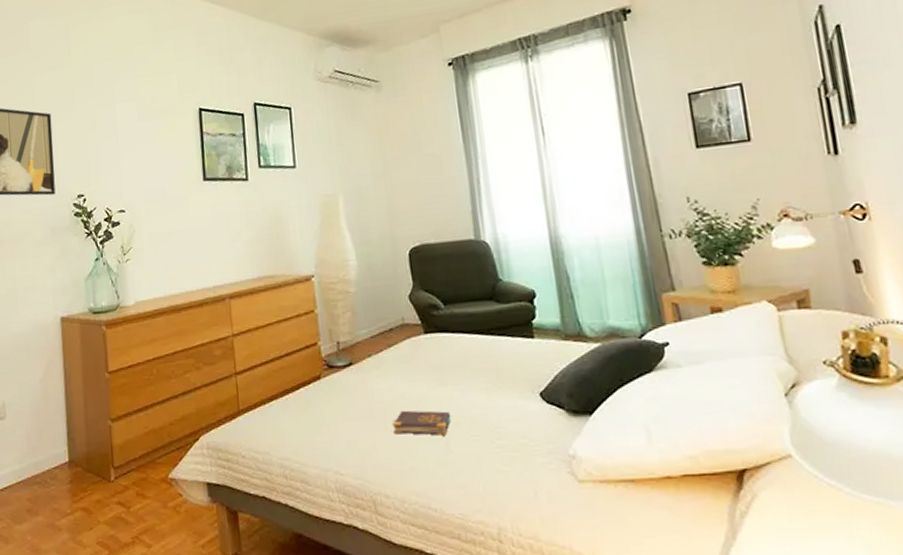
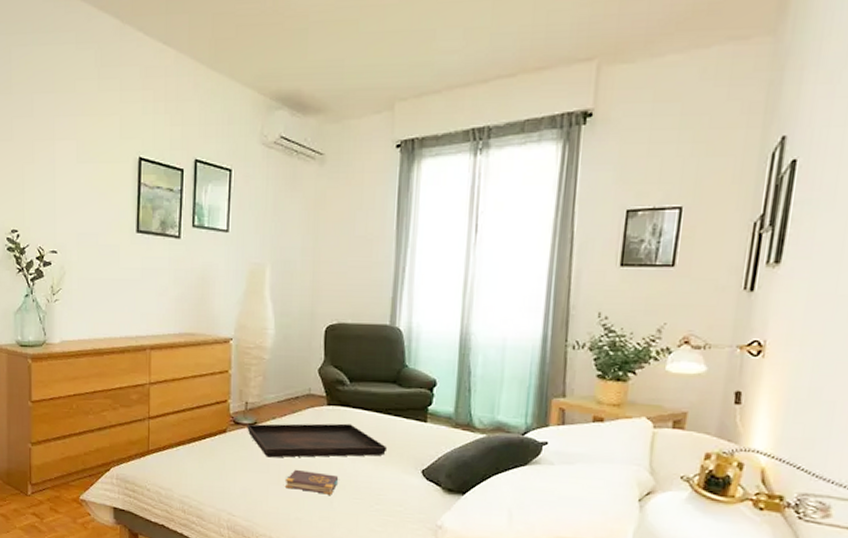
serving tray: none [342,351,498,401] -> present [247,423,388,458]

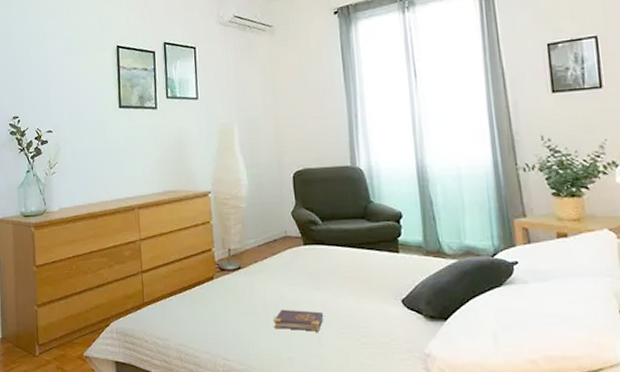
serving tray: present [247,423,388,458] -> none [232,261,366,300]

